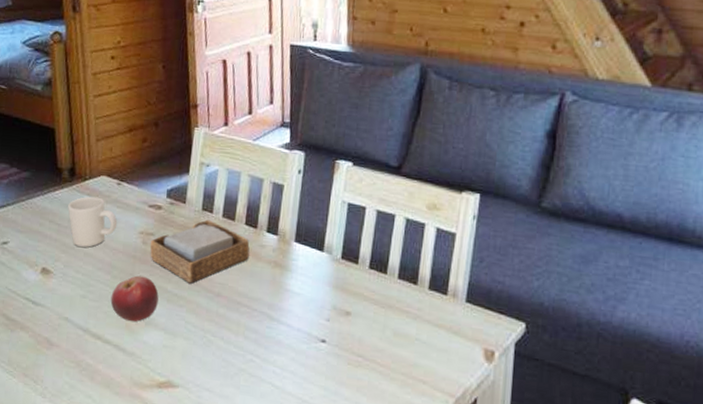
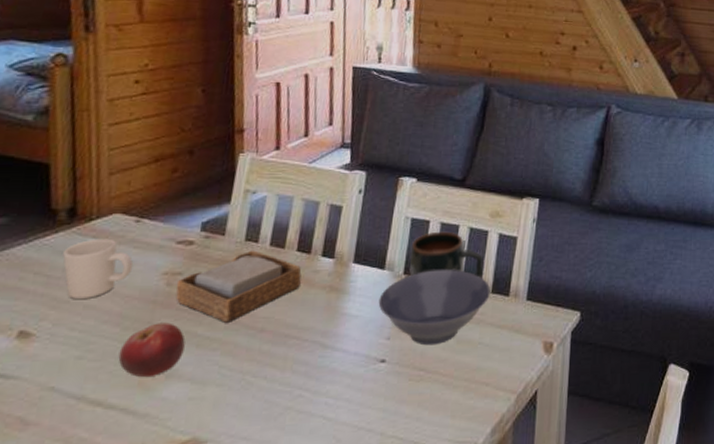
bowl: none [318,257,428,334] -> present [378,270,491,346]
mug: none [347,218,421,272] -> present [409,231,484,278]

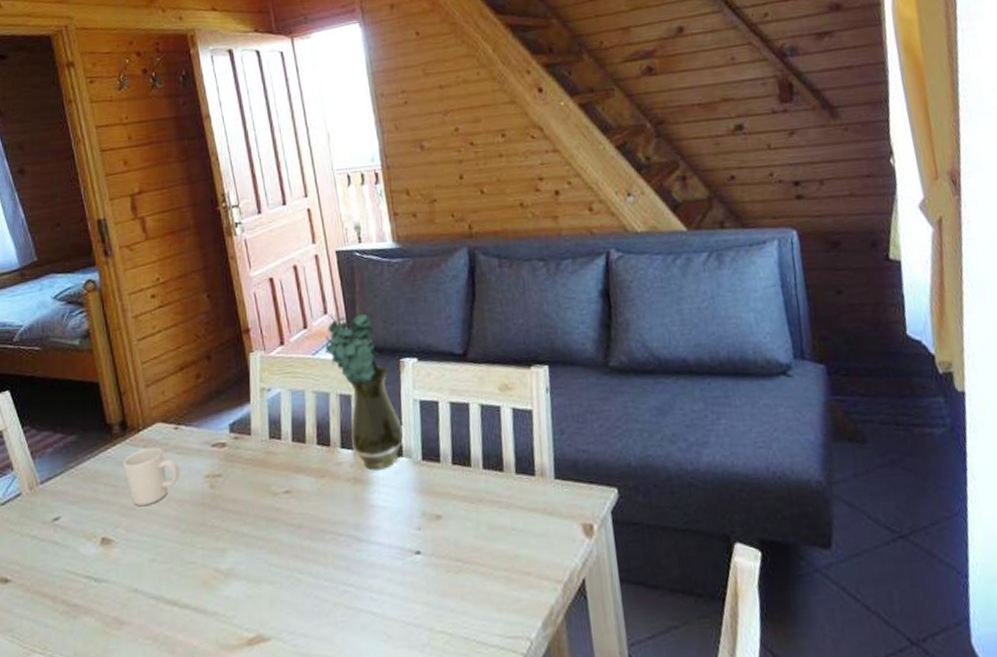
fruit: present [118,322,186,378] -> none [182,523,236,578]
napkin holder: present [176,250,302,323] -> none [218,447,326,521]
vase: none [323,126,389,280] -> present [325,309,403,470]
bowl: present [378,270,491,346] -> none [402,451,515,534]
mug: present [409,231,484,278] -> none [425,410,504,461]

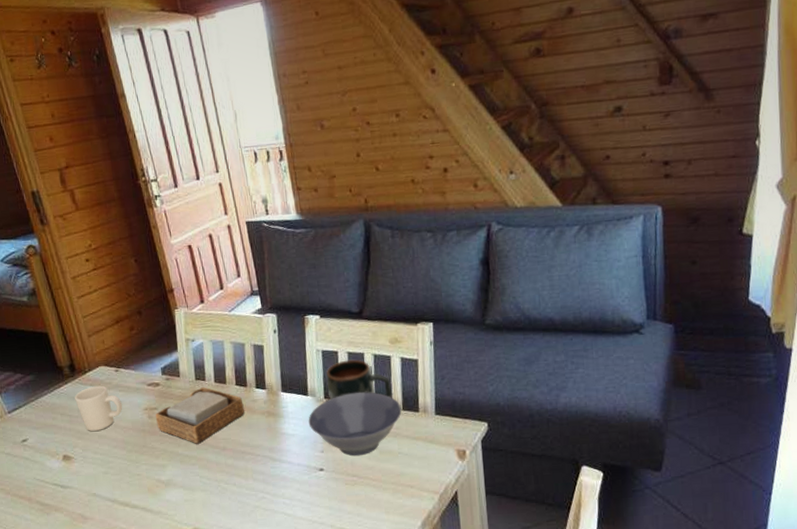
napkin holder: none [218,447,326,521] -> present [155,387,245,444]
vase: present [325,309,403,470] -> none [239,273,308,406]
bowl: none [402,451,515,534] -> present [308,392,402,456]
mug: none [425,410,504,461] -> present [327,359,393,399]

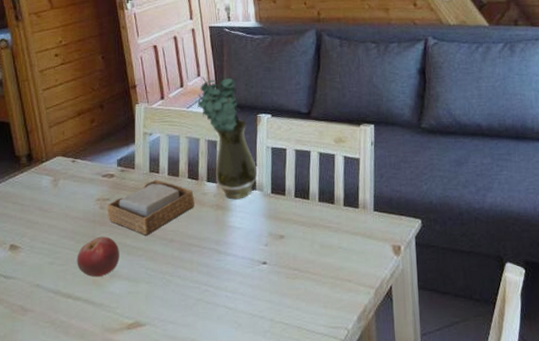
mug: present [74,385,123,432] -> none [29,175,76,221]
fruit: none [130,445,173,486] -> present [76,236,120,277]
vase: none [239,273,308,406] -> present [197,74,257,200]
bowl: present [308,392,402,456] -> none [255,188,343,250]
mug: present [327,359,393,399] -> none [275,156,336,194]

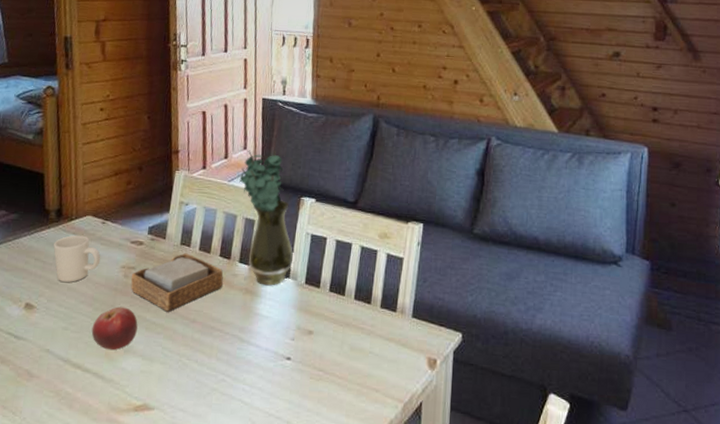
mug: none [29,175,76,221] -> present [53,235,101,283]

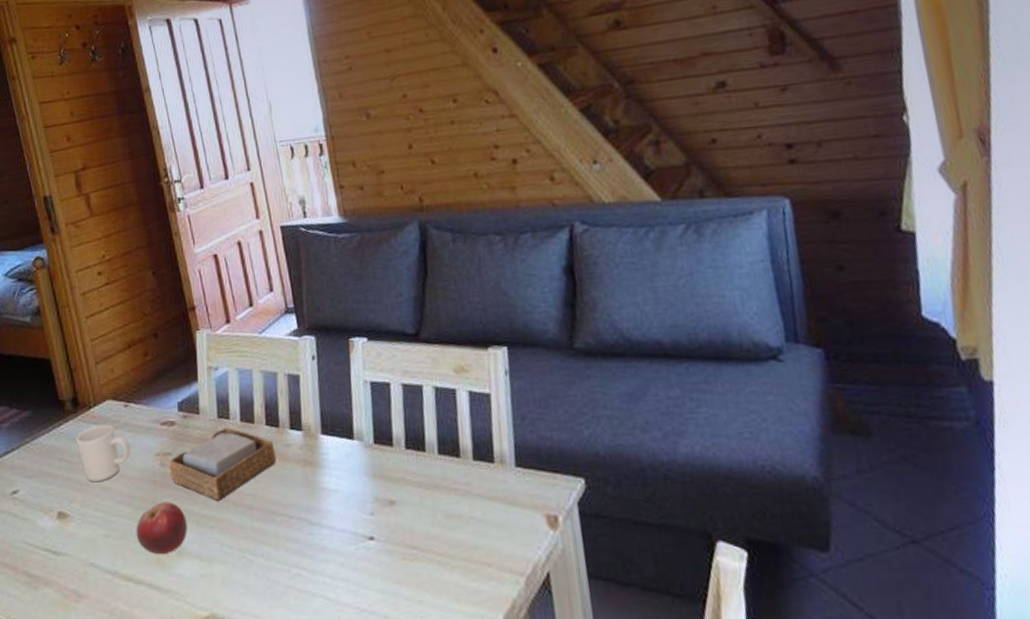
vase: present [239,150,293,286] -> none [271,287,354,453]

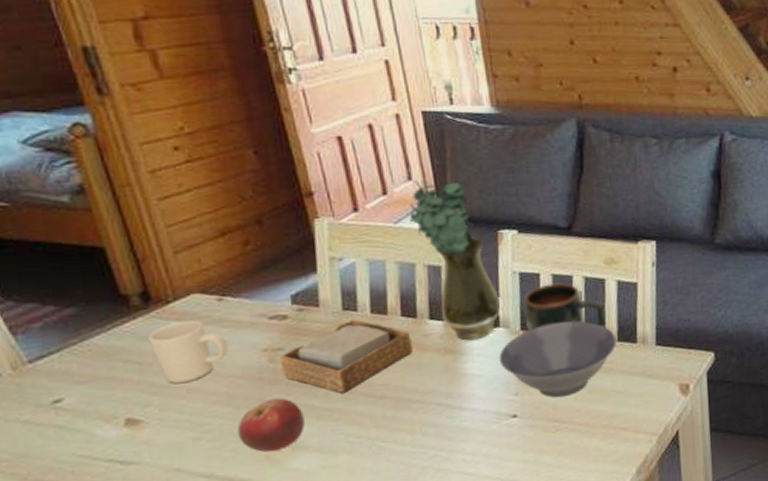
vase: none [271,287,354,453] -> present [409,177,500,341]
bowl: none [354,435,472,521] -> present [499,321,617,398]
mug: none [376,393,461,445] -> present [525,282,607,331]

